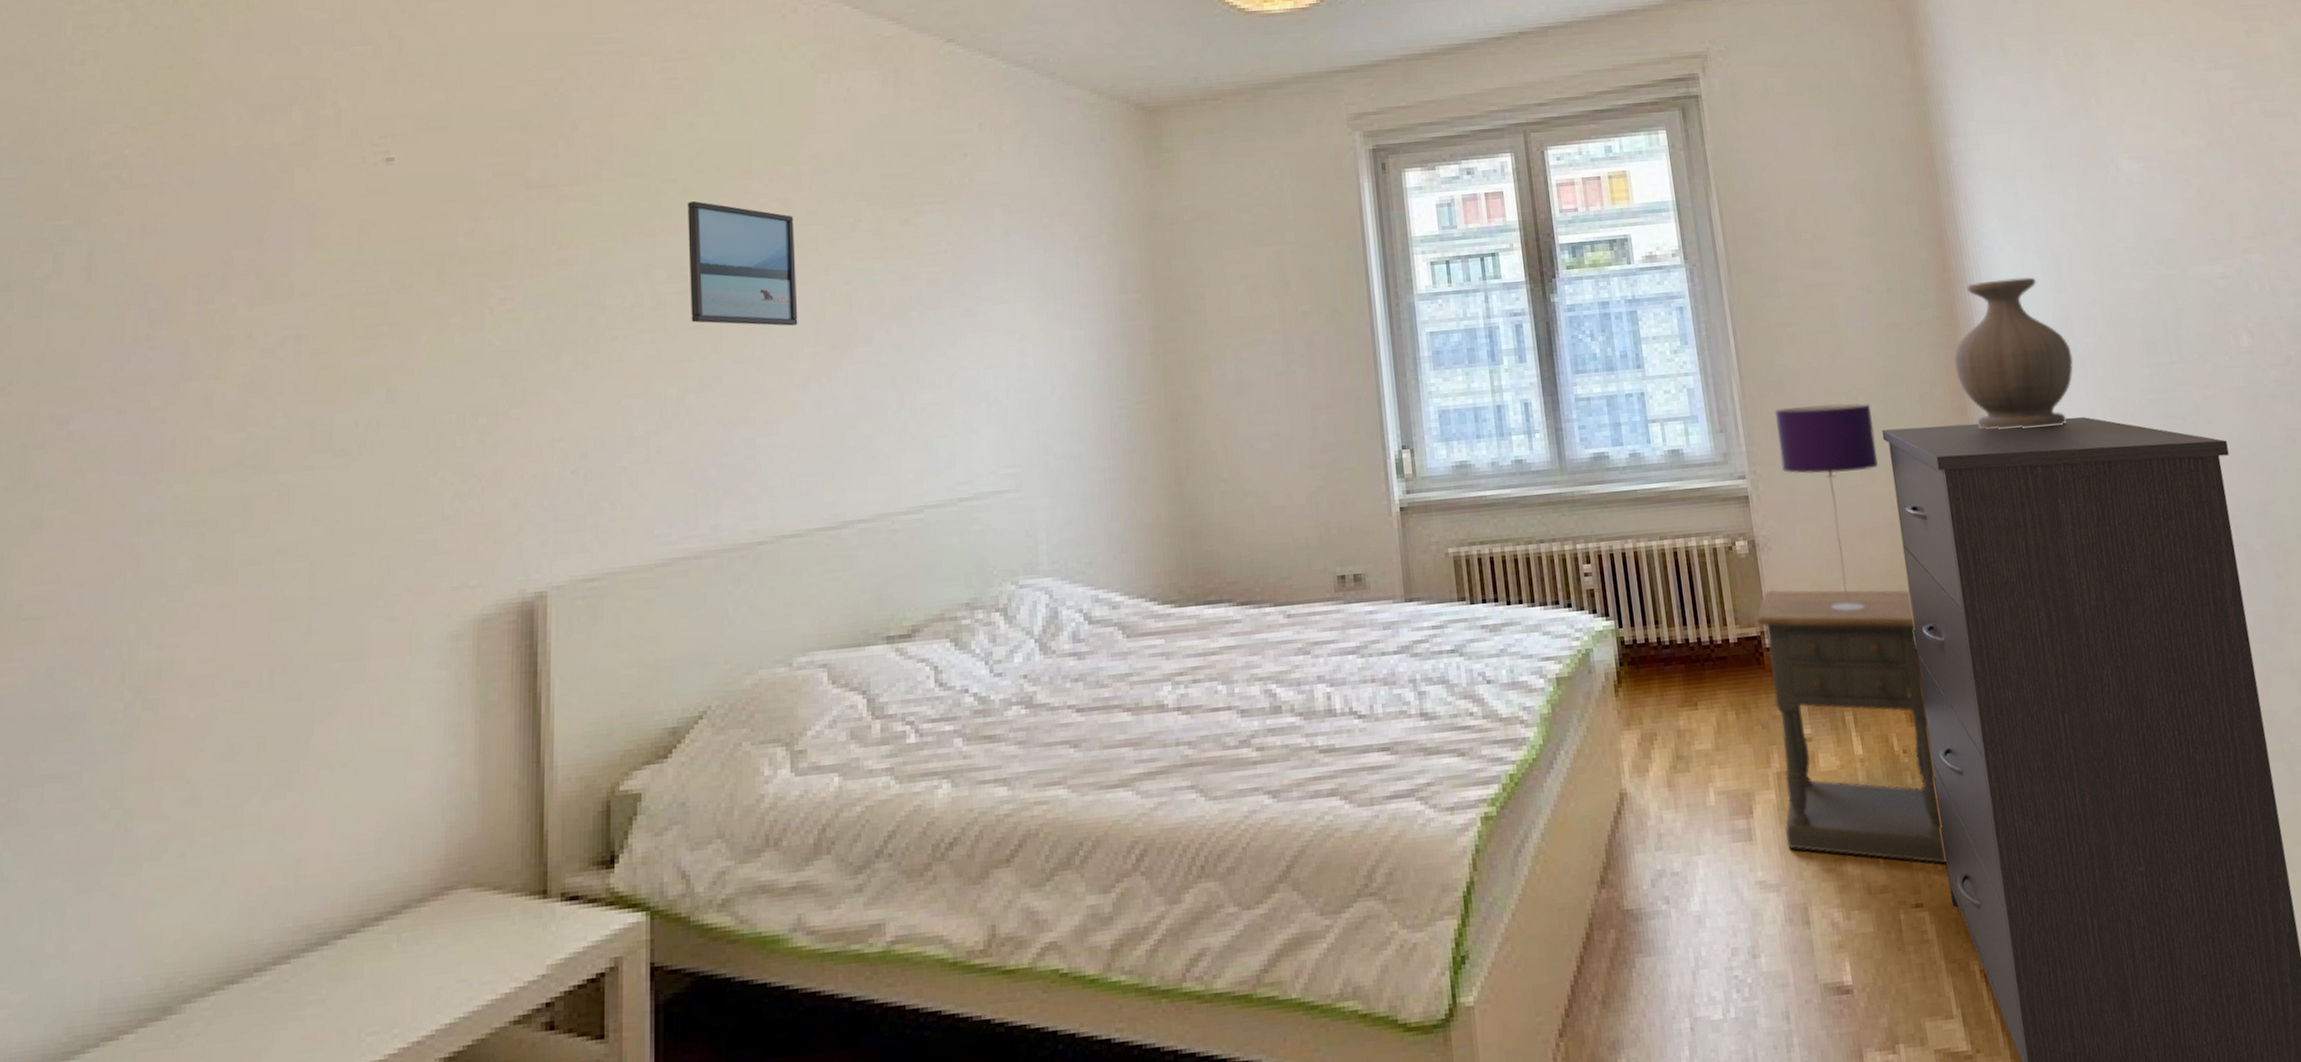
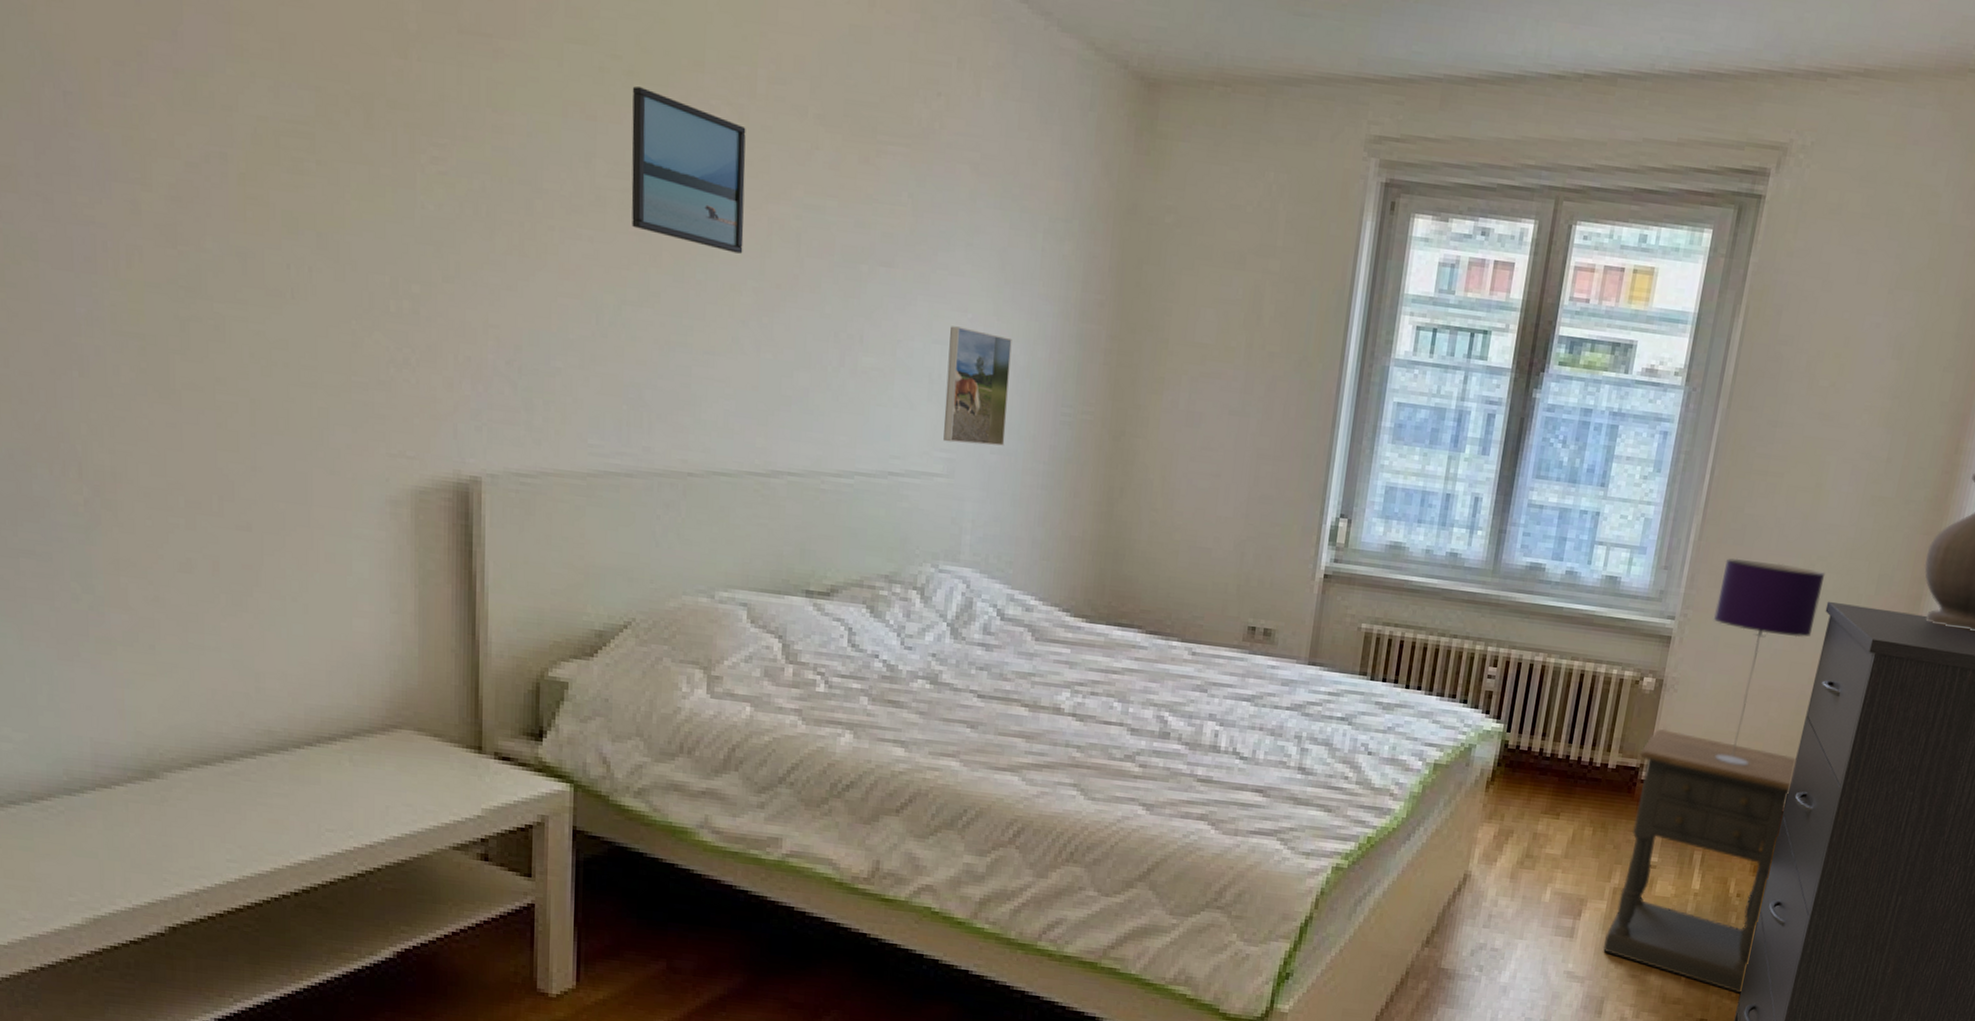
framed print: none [1001,348,1067,458] -> present [943,326,1012,446]

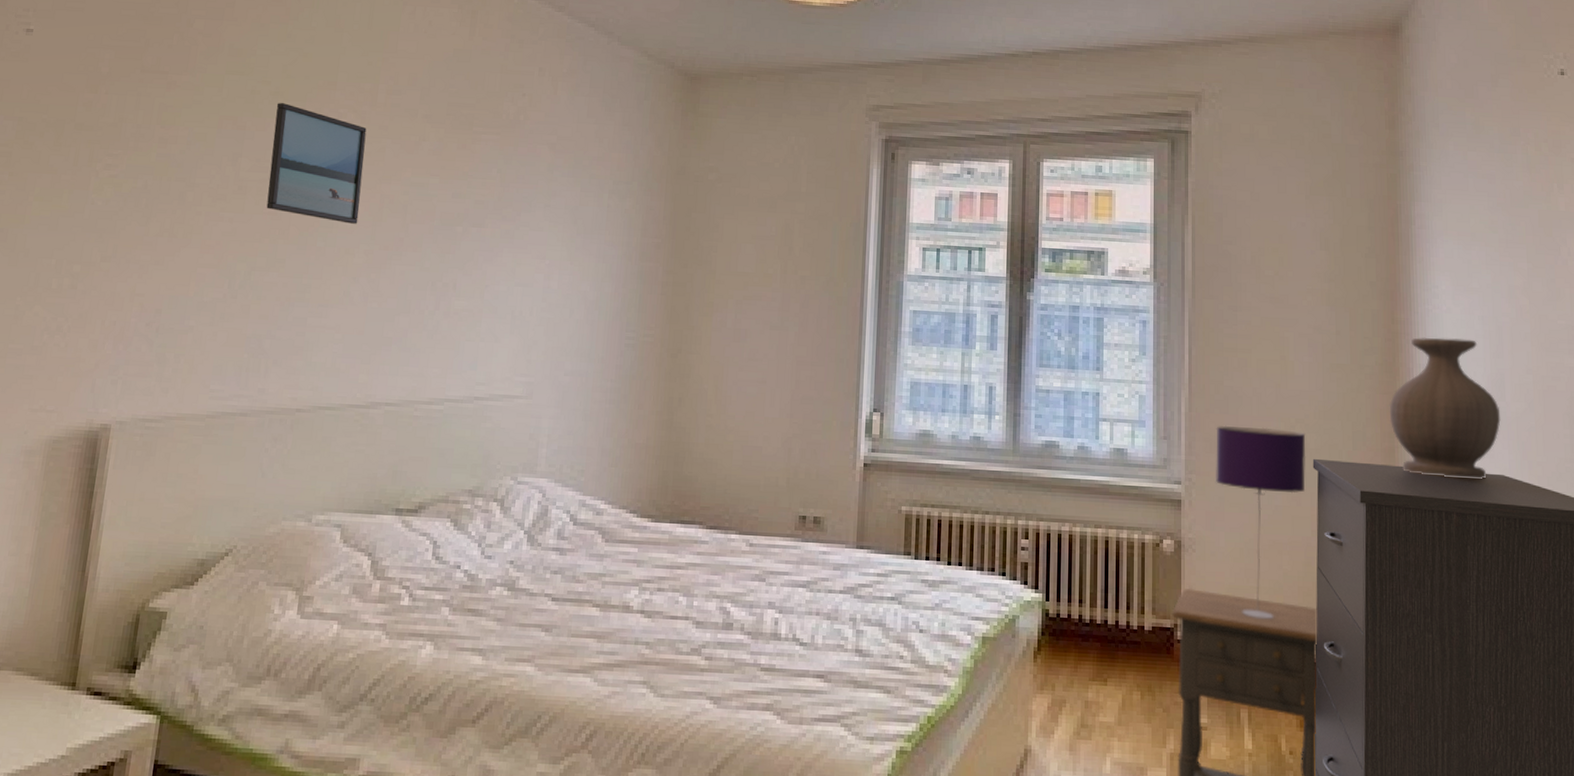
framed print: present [943,326,1012,446] -> none [523,271,583,369]

